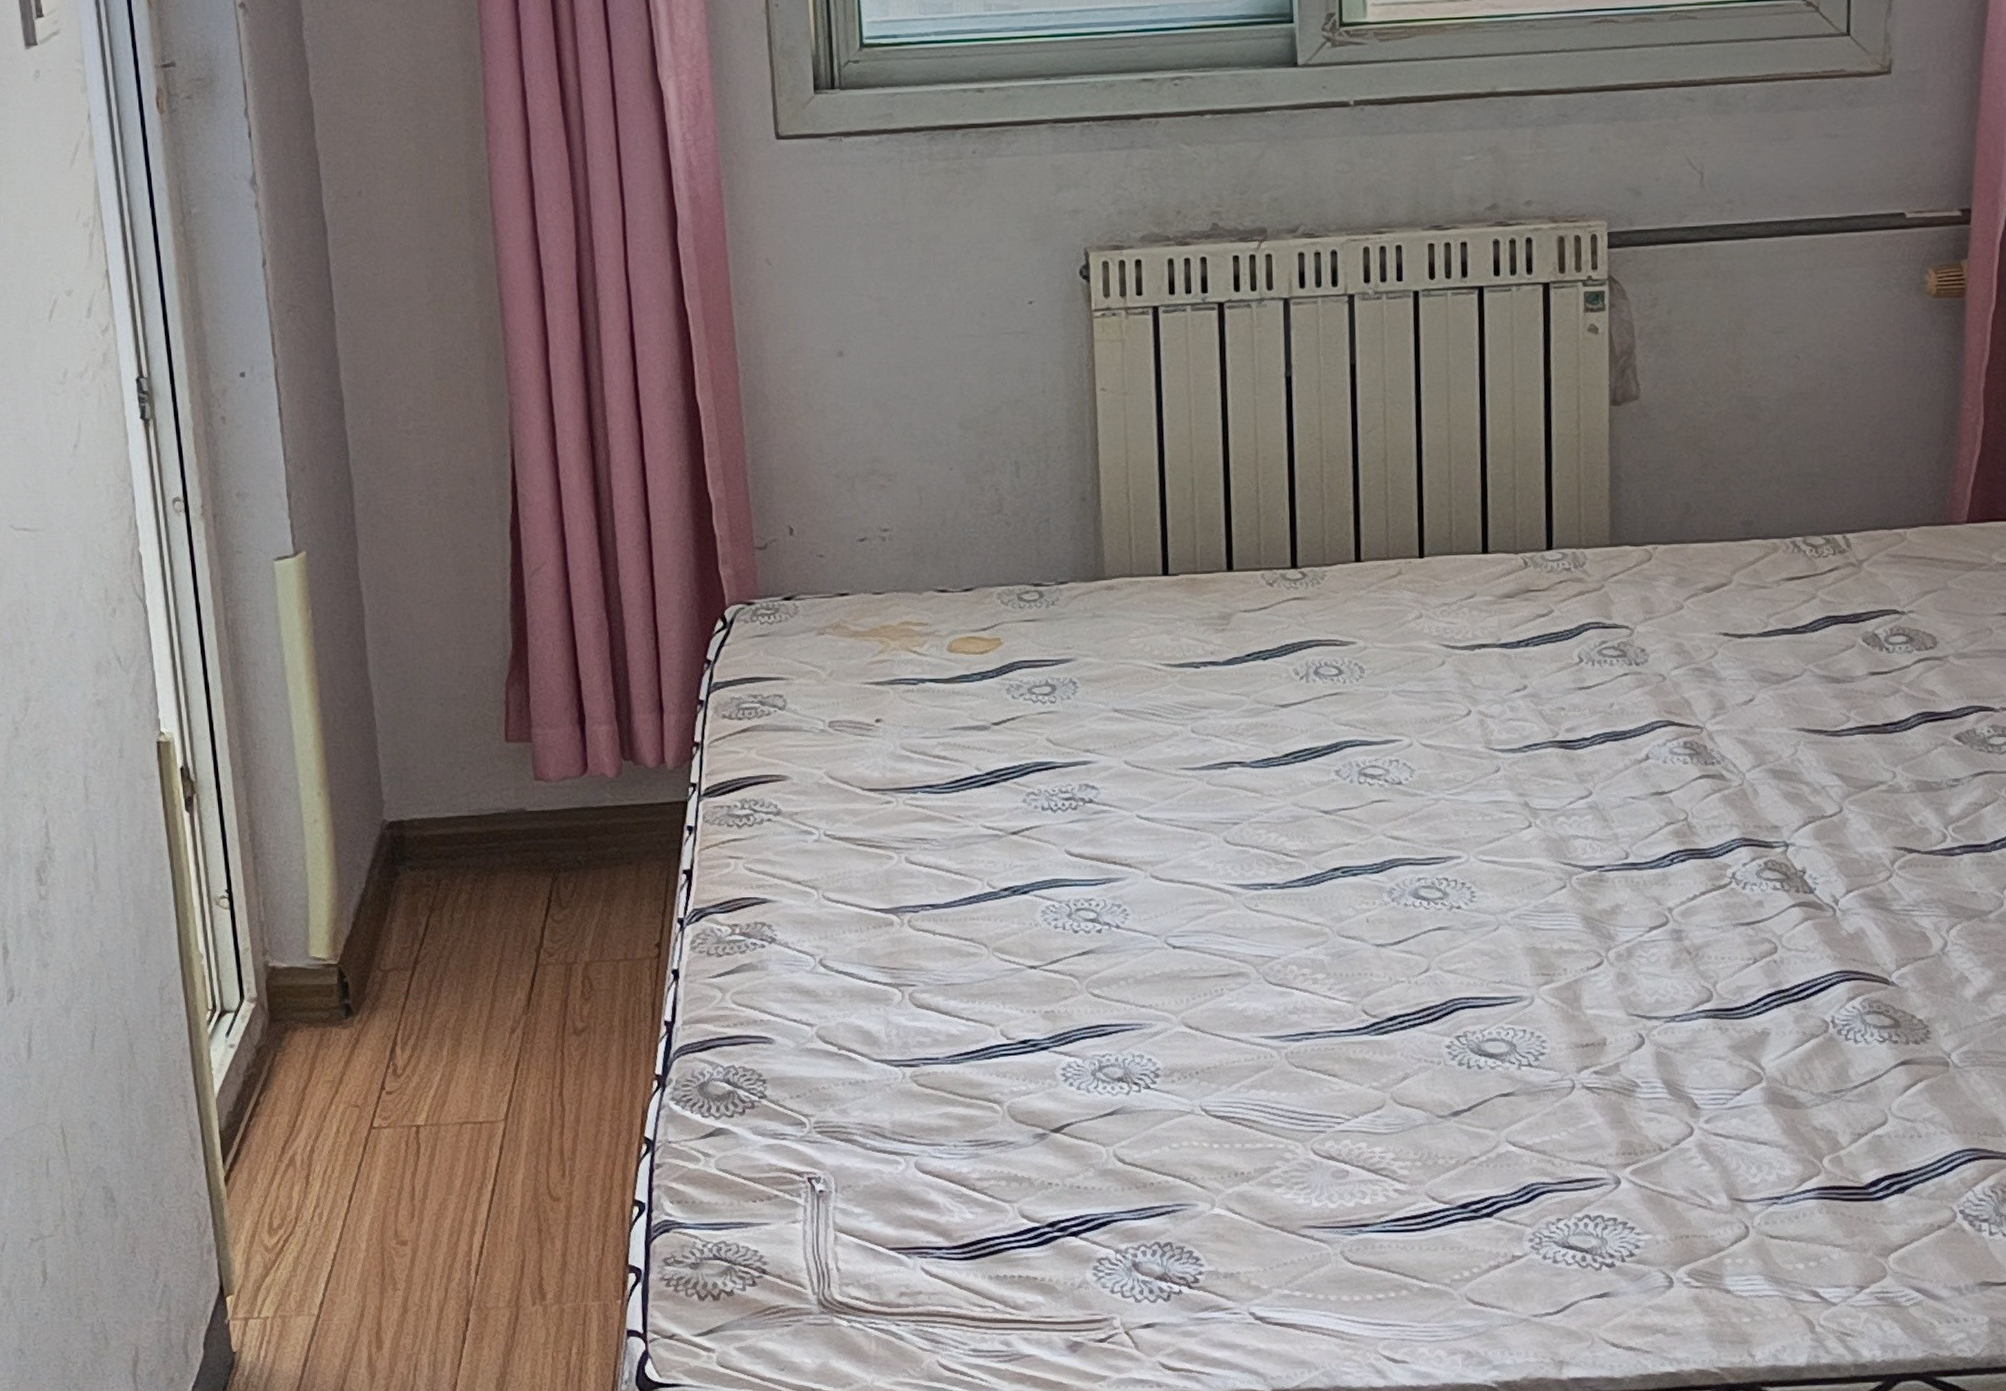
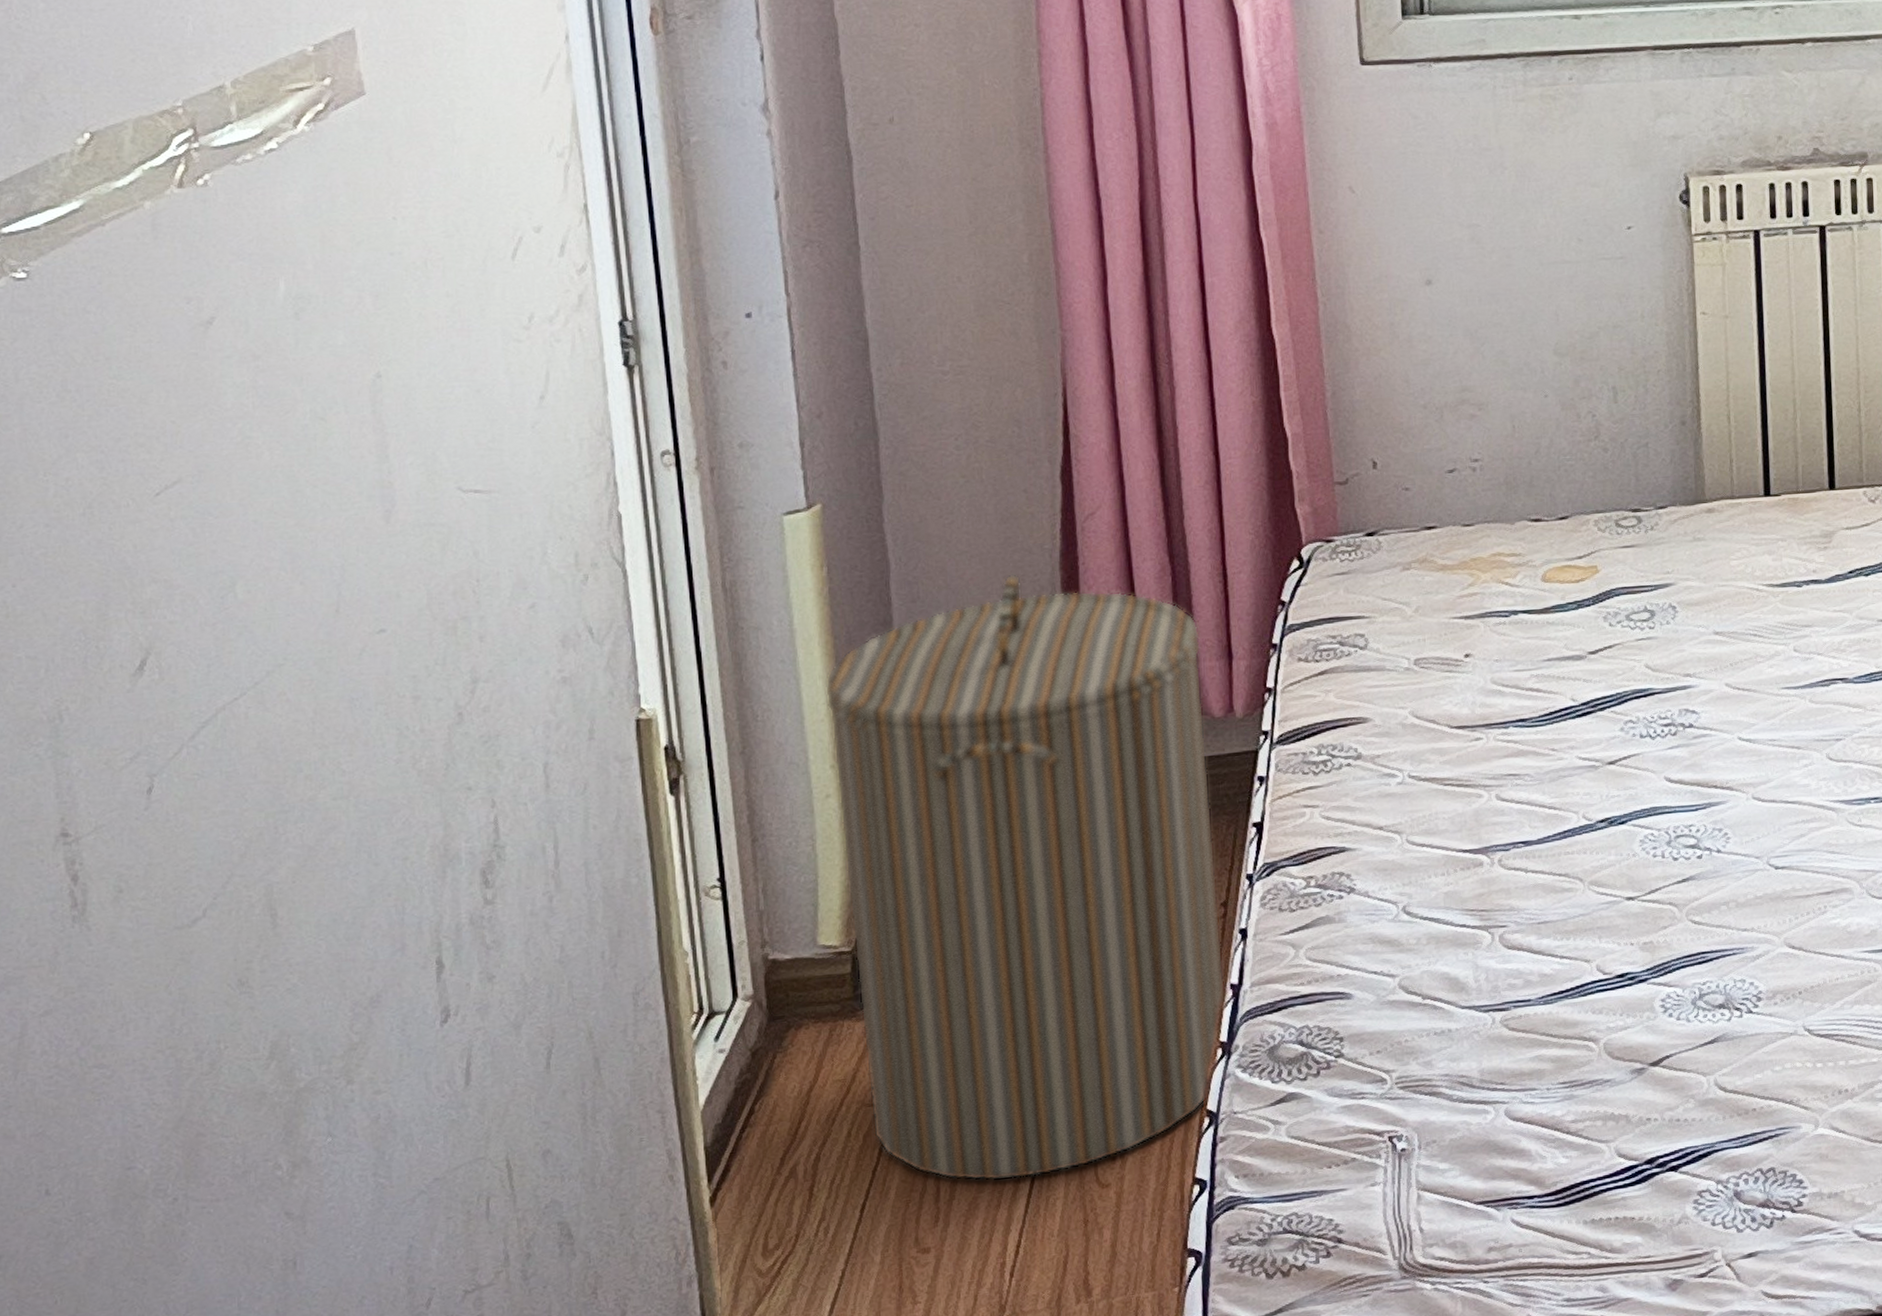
laundry hamper: none [311,622,660,1186] -> present [824,573,1226,1181]

